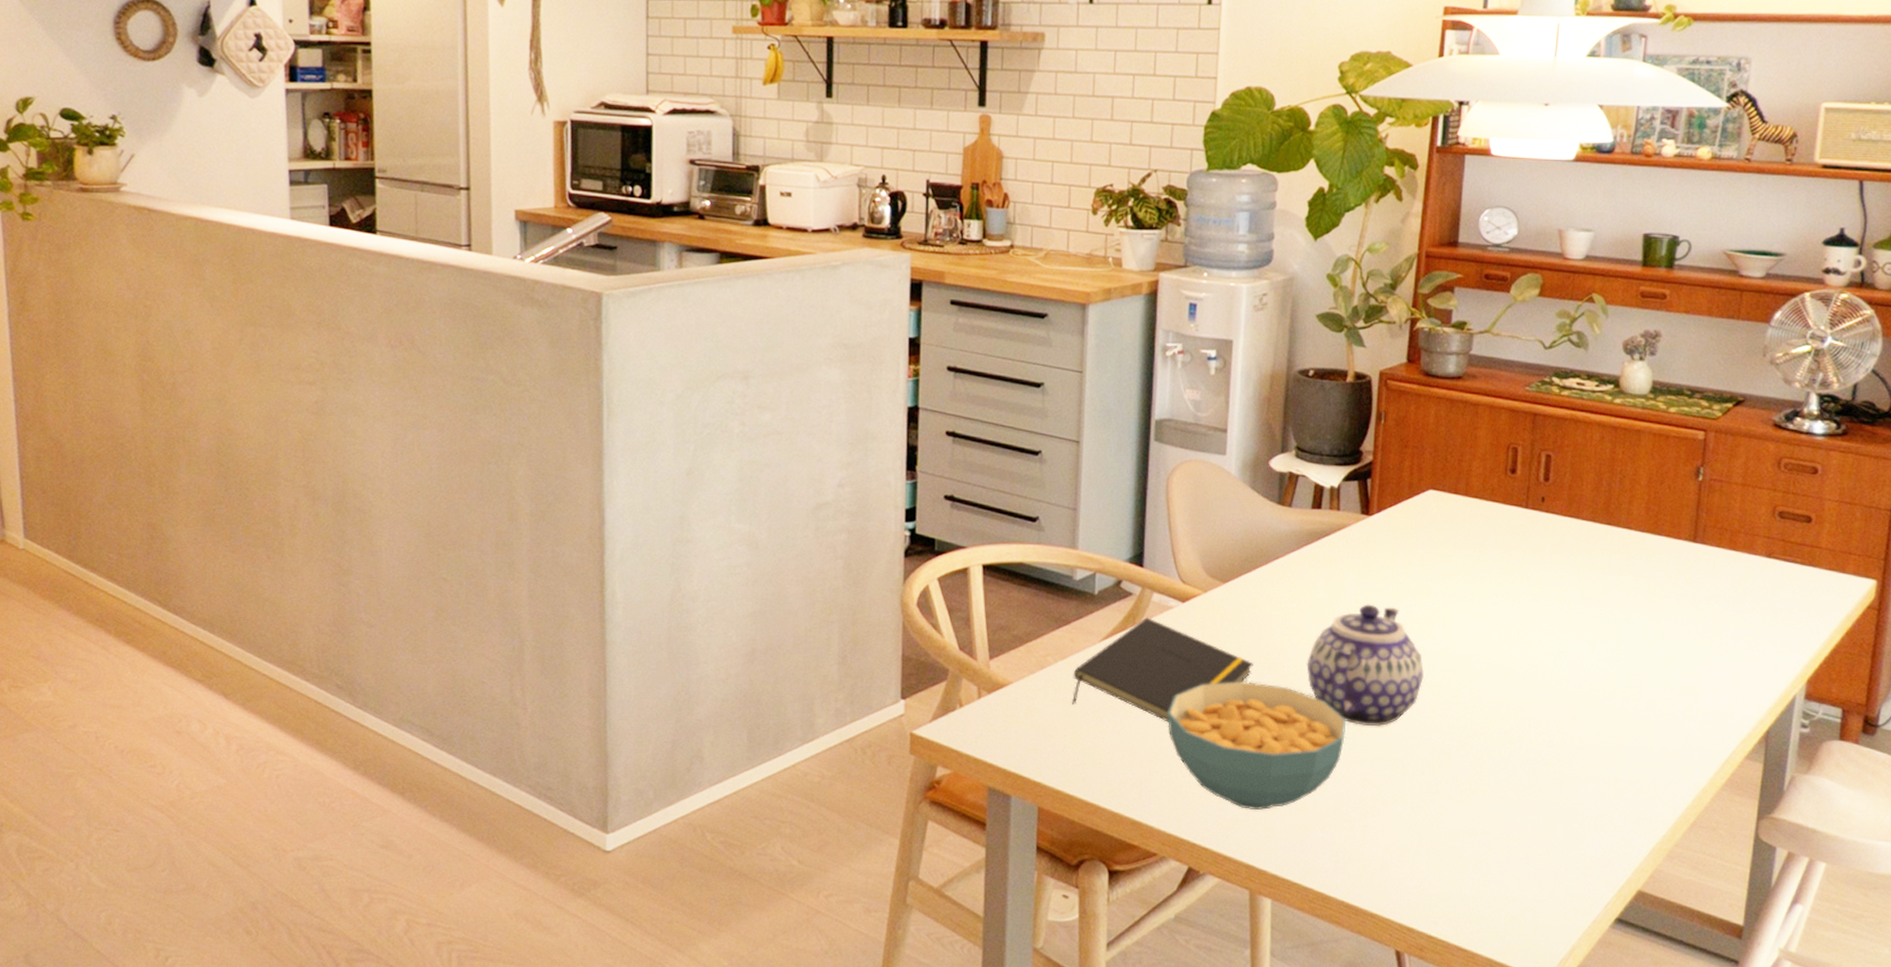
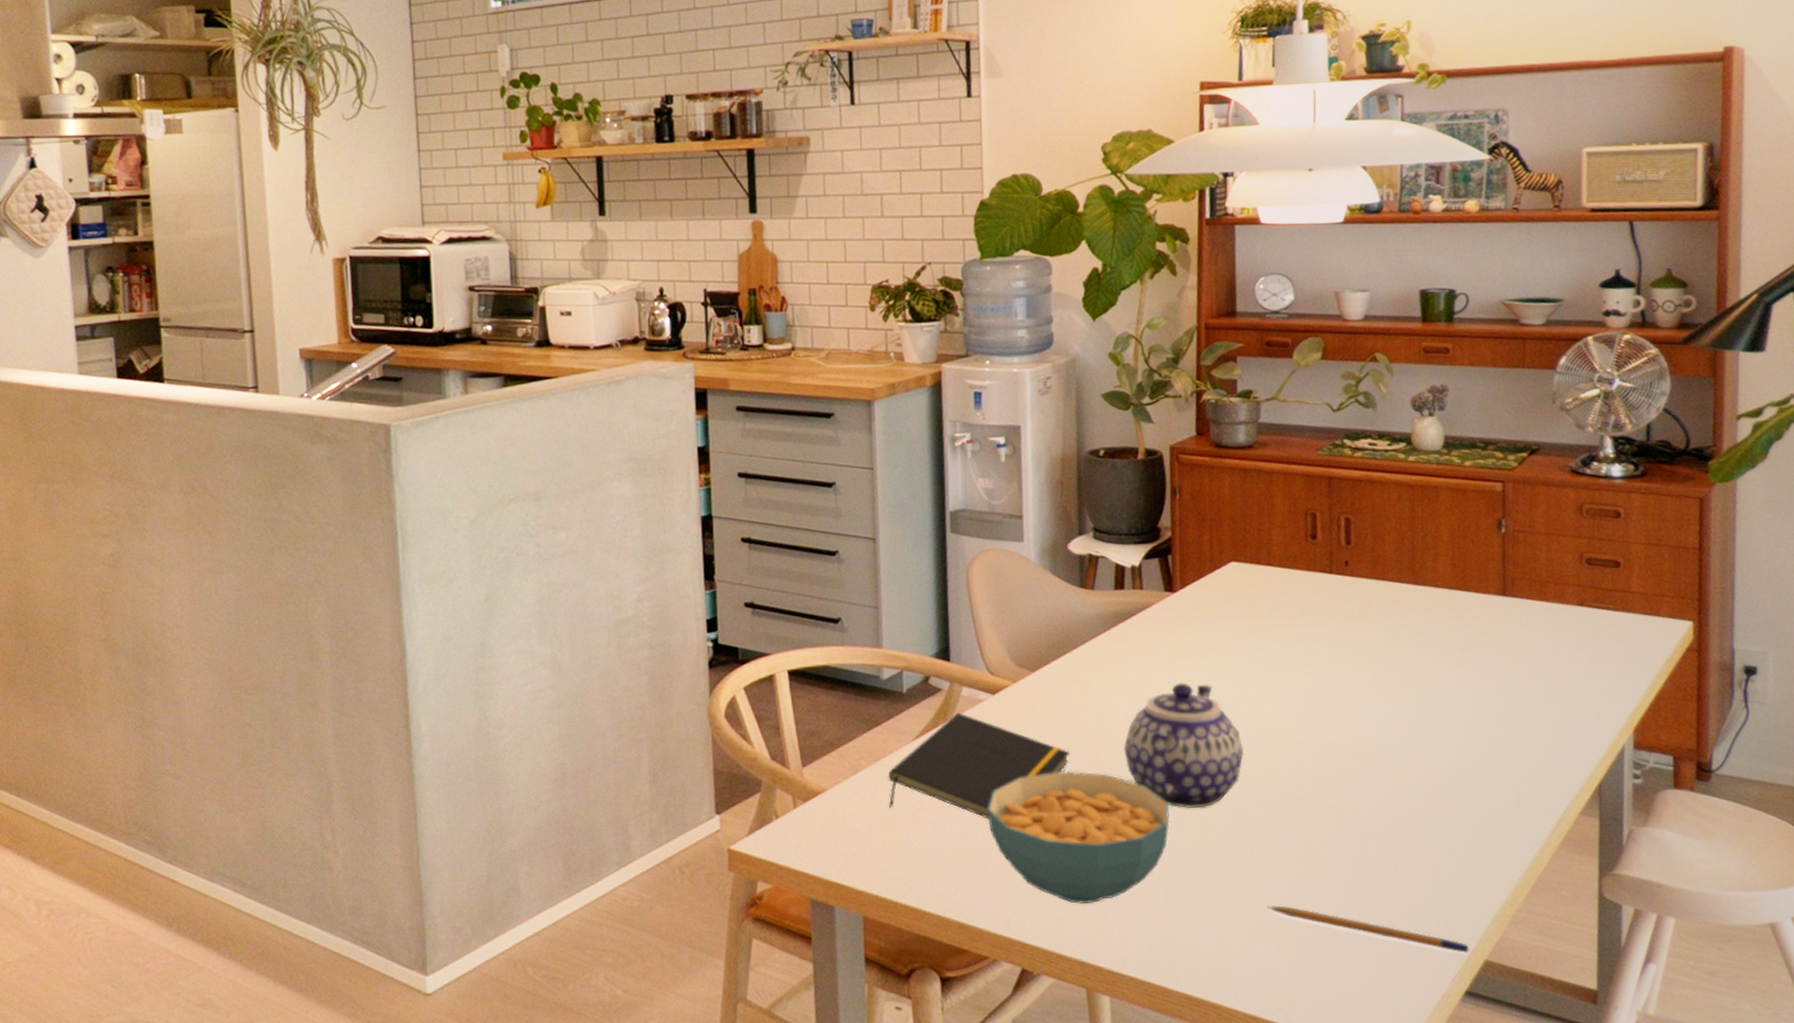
pencil: none [1432,824,1624,882] -> present [1267,905,1469,953]

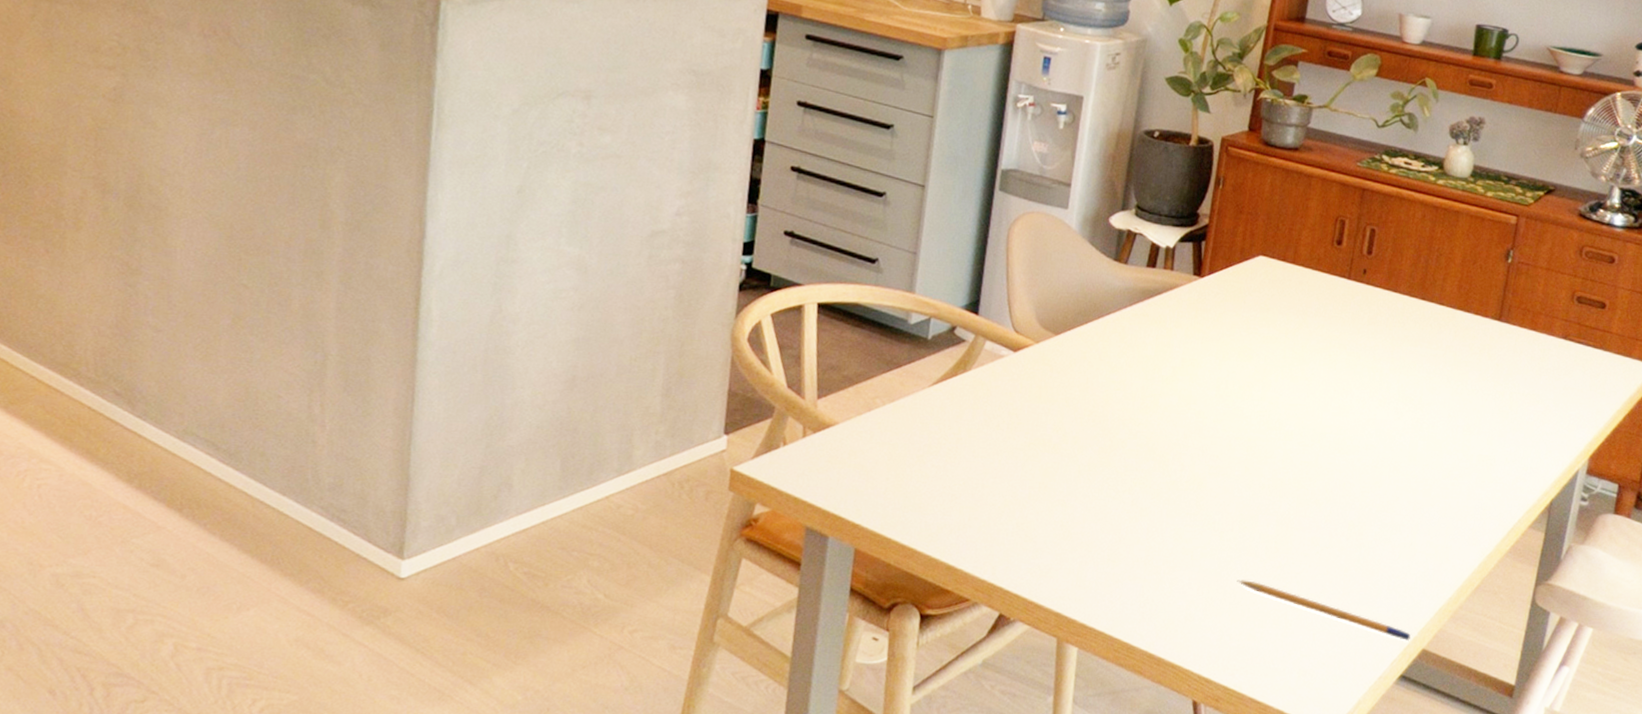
notepad: present [888,712,1070,819] -> none [896,365,1078,470]
cereal bowl: present [987,770,1170,904] -> none [990,432,1164,560]
teapot: present [1124,683,1244,809] -> none [1129,363,1241,483]

